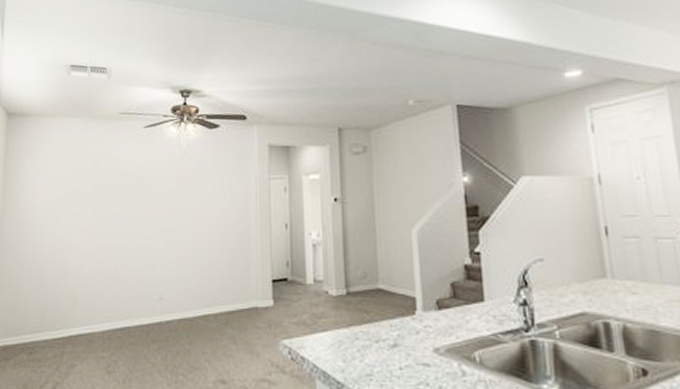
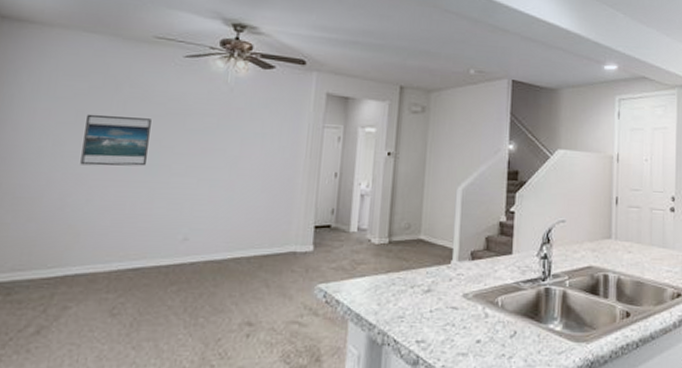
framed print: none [73,188,123,235] -> present [80,114,151,166]

